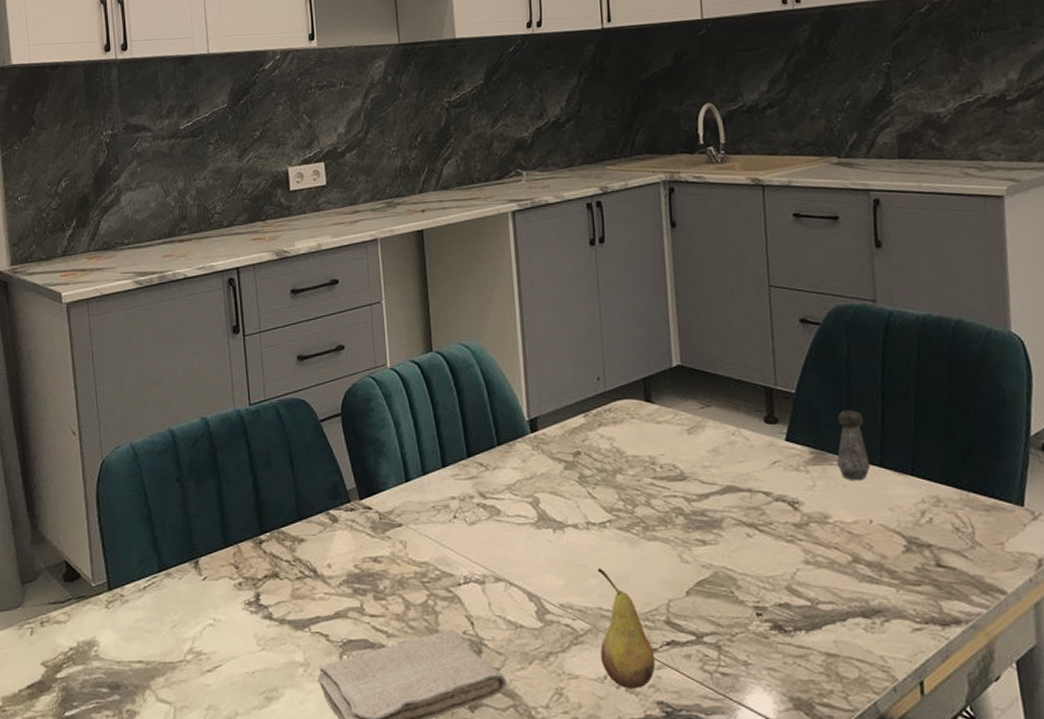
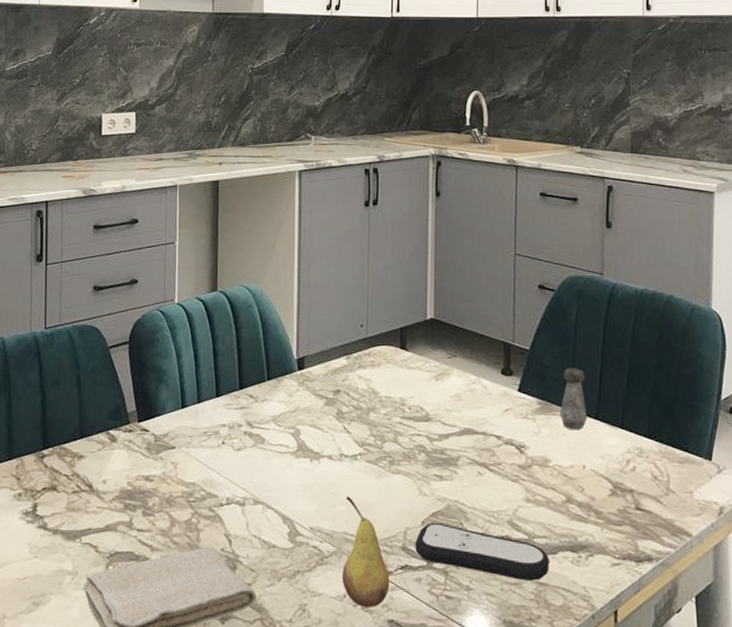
remote control: none [680,592,839,652] -> present [415,522,549,581]

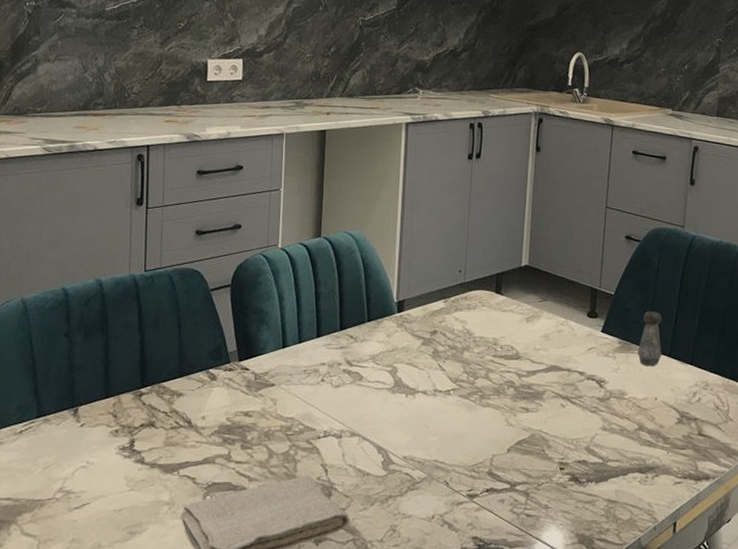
fruit: present [341,496,390,608] -> none [431,427,476,526]
remote control: present [415,522,549,581] -> none [500,449,620,499]

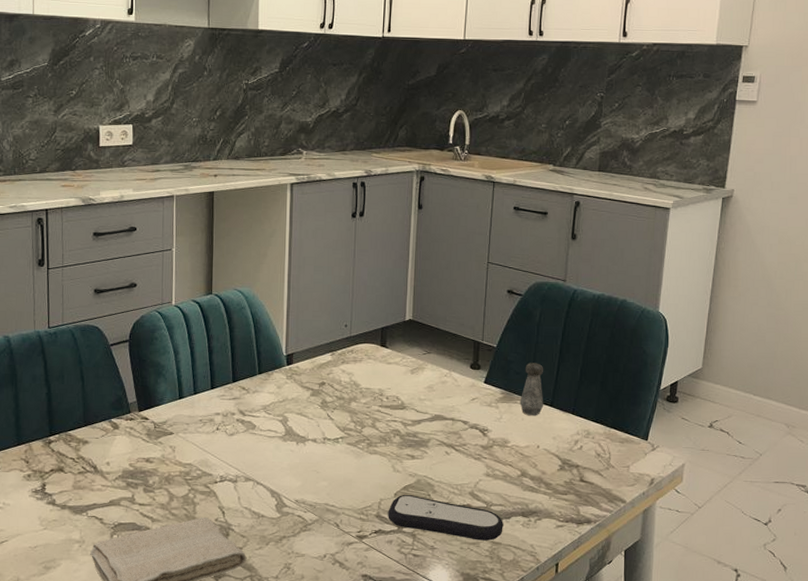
remote control: none [500,449,620,499] -> present [388,494,503,541]

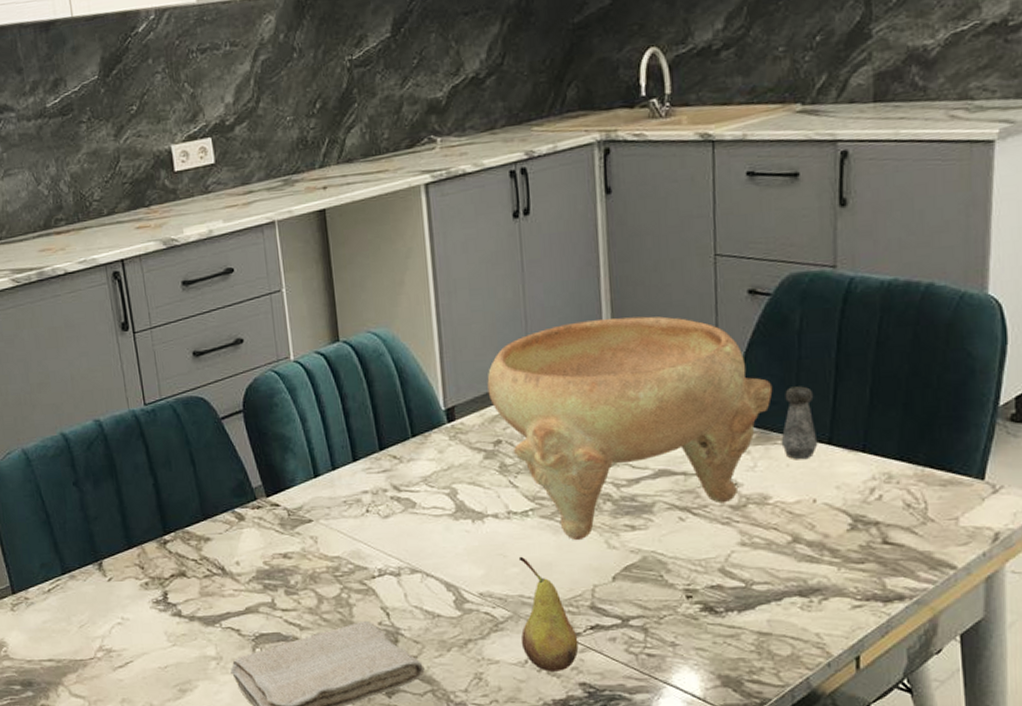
decorative bowl: none [319,299,518,464] -> present [487,316,773,541]
fruit: none [322,473,365,565] -> present [518,556,579,672]
remote control: present [388,494,503,541] -> none [606,576,773,632]

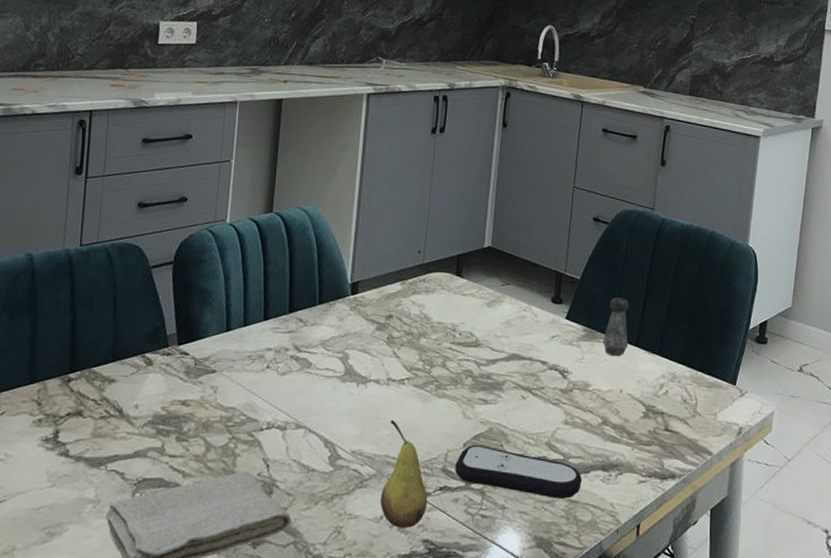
decorative bowl: present [487,316,773,541] -> none [388,224,602,410]
remote control: none [606,576,773,632] -> present [455,444,582,499]

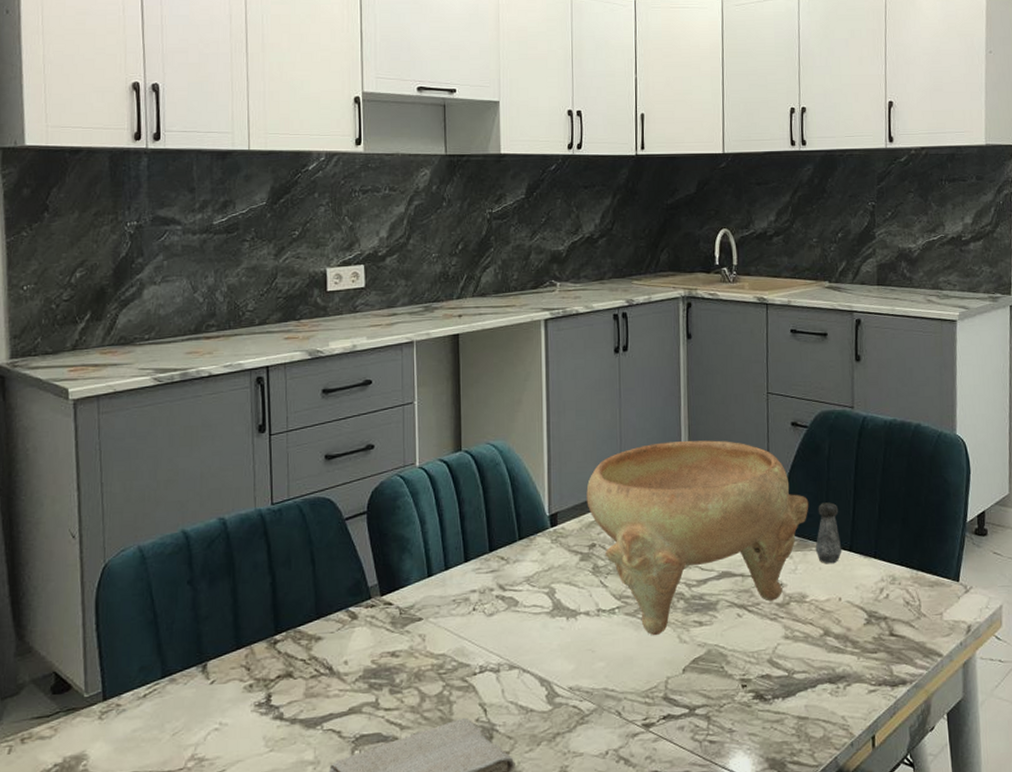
fruit: present [380,419,428,528] -> none [603,651,652,762]
decorative bowl: none [388,224,602,410] -> present [586,440,809,636]
remote control: present [455,444,582,499] -> none [677,668,809,717]

